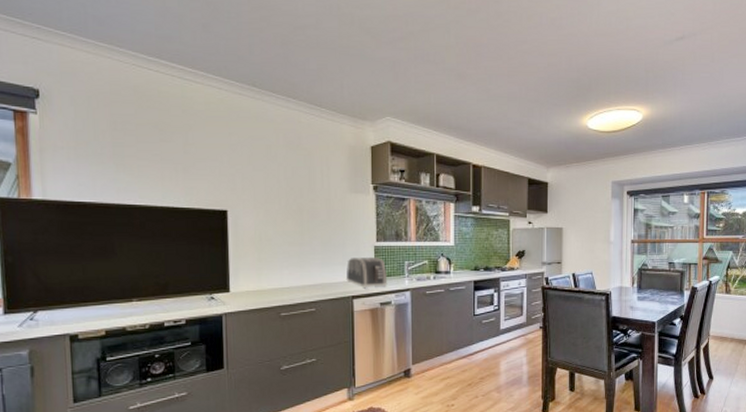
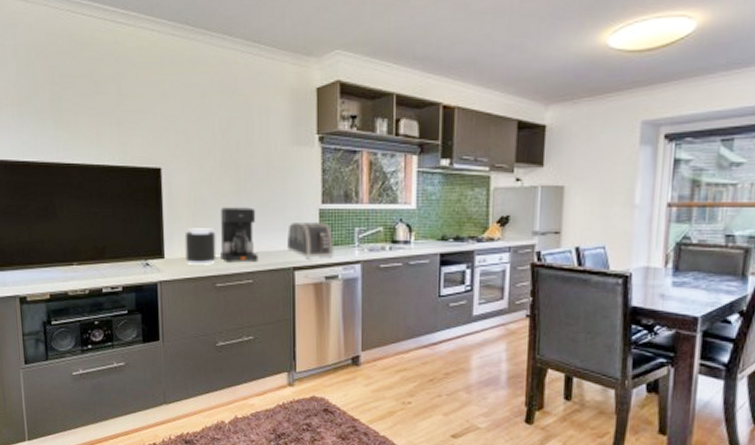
speaker: none [250,264,281,297] -> present [185,228,216,265]
coffee maker: none [284,245,320,294] -> present [219,207,258,263]

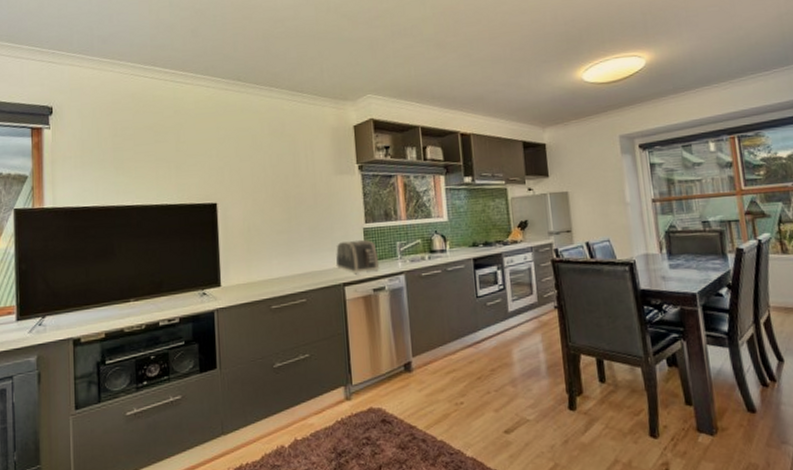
speaker: present [185,228,216,265] -> none [240,254,271,290]
coffee maker: present [219,207,258,263] -> none [273,232,311,285]

